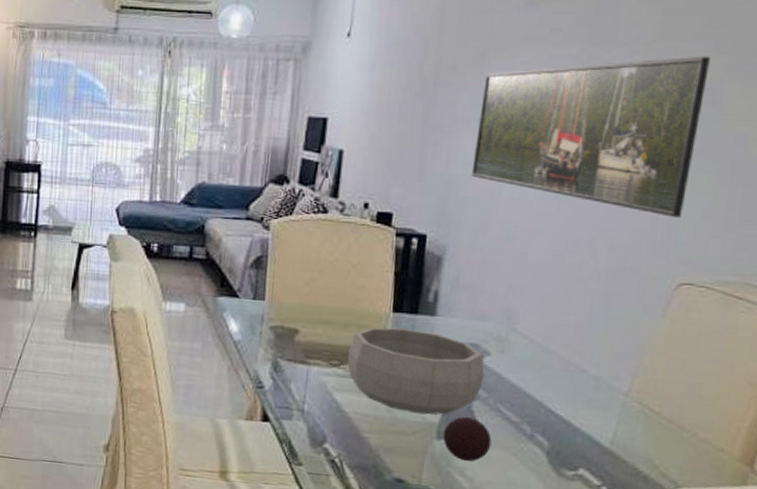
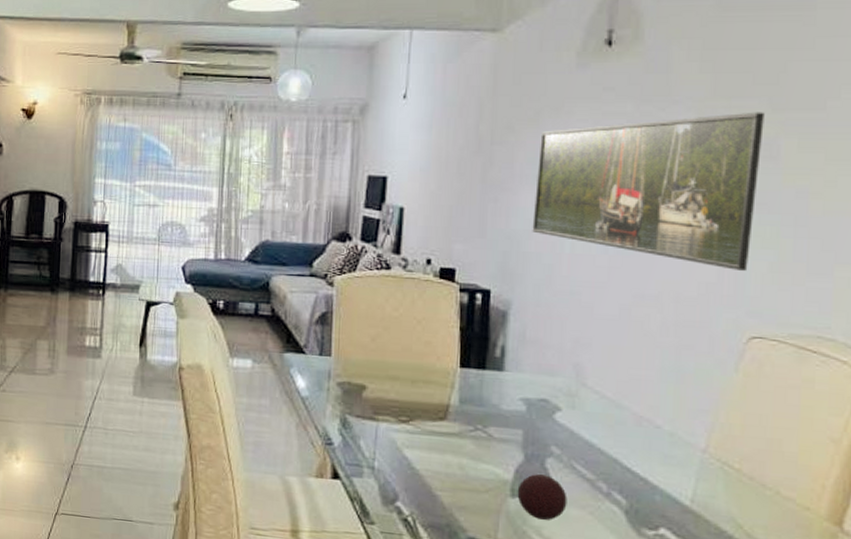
decorative bowl: present [347,327,485,415] -> none [417,382,556,472]

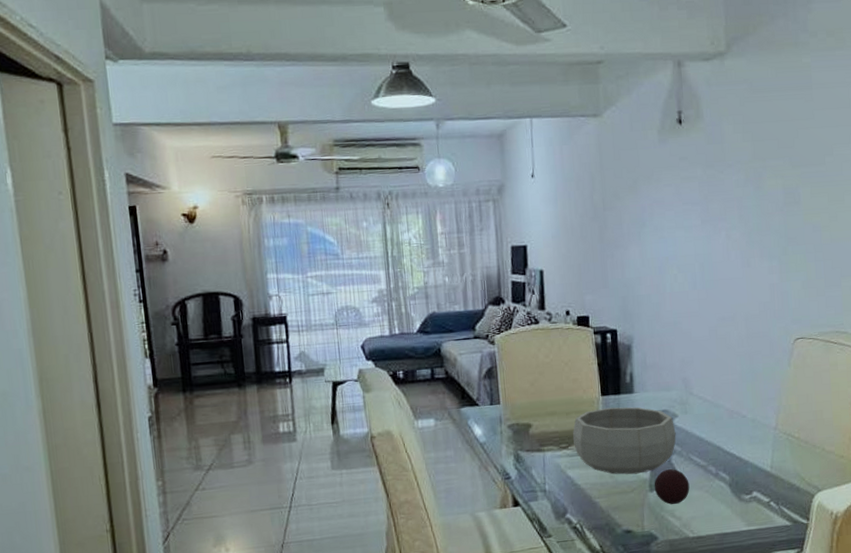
decorative bowl: none [417,382,556,472] -> present [573,407,676,475]
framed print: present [532,112,765,271] -> none [639,169,789,290]

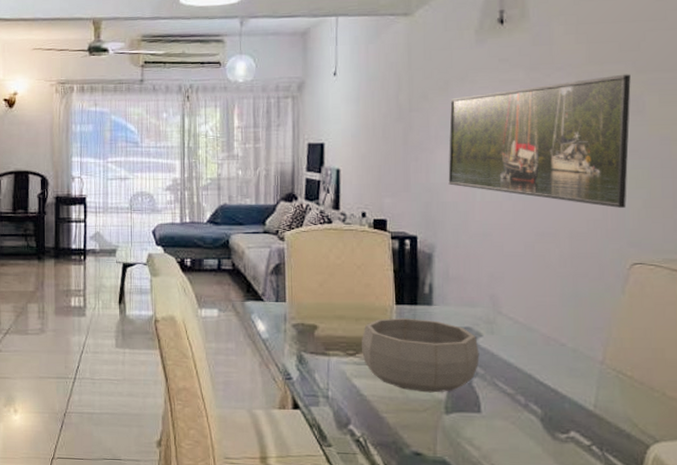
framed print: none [639,169,789,290] -> present [448,74,631,208]
decorative ball: present [654,469,690,504] -> none [450,393,493,432]

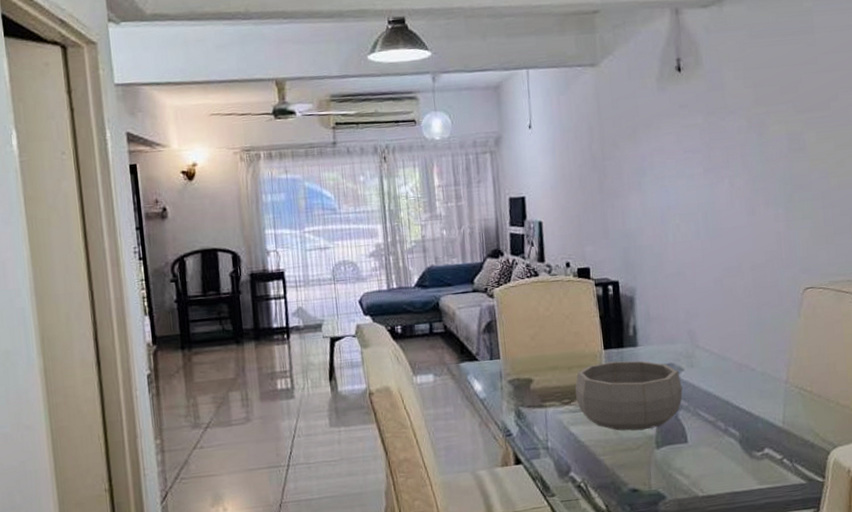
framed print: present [448,74,631,208] -> none [639,114,796,239]

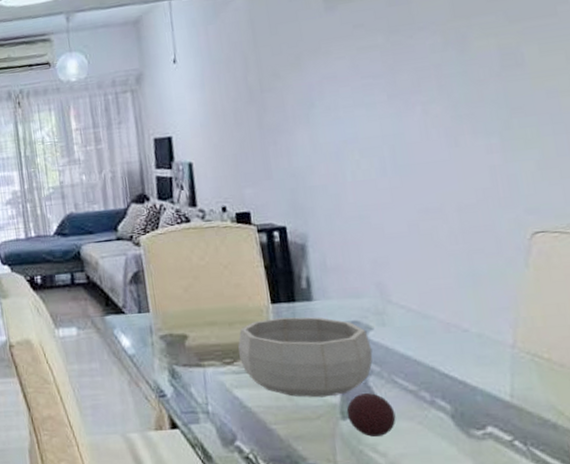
decorative ball: none [660,425,698,462] -> present [346,393,396,437]

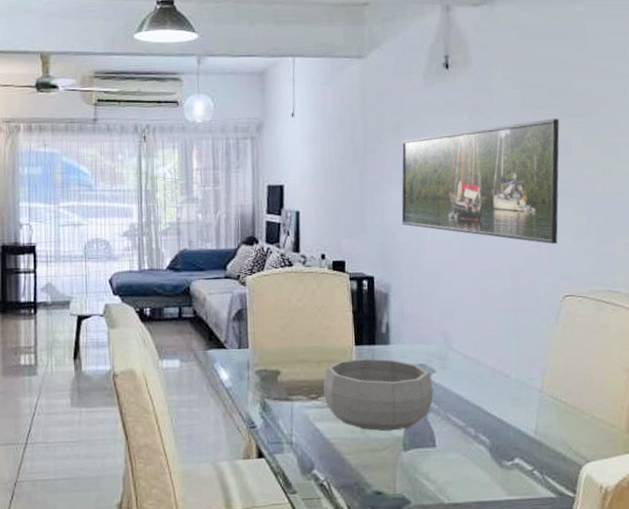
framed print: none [304,25,518,173] -> present [401,118,560,244]
decorative ball: present [346,393,396,437] -> none [408,428,446,466]

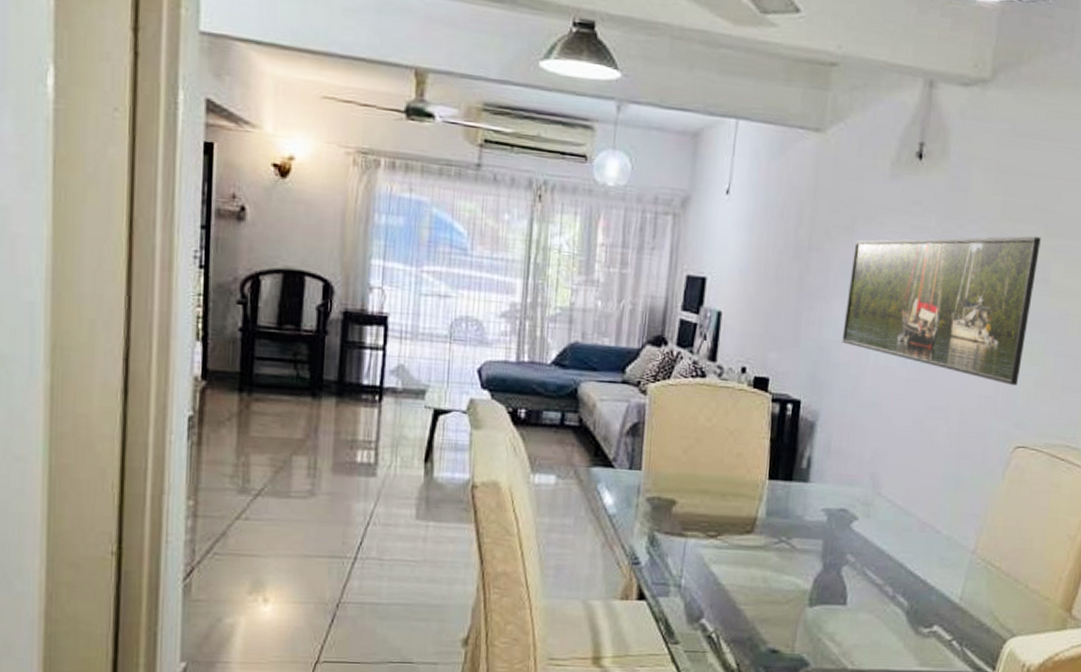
decorative bowl: present [323,358,434,431] -> none [725,495,853,583]

